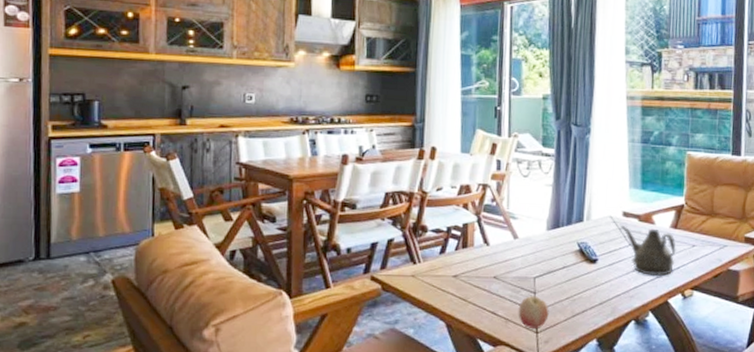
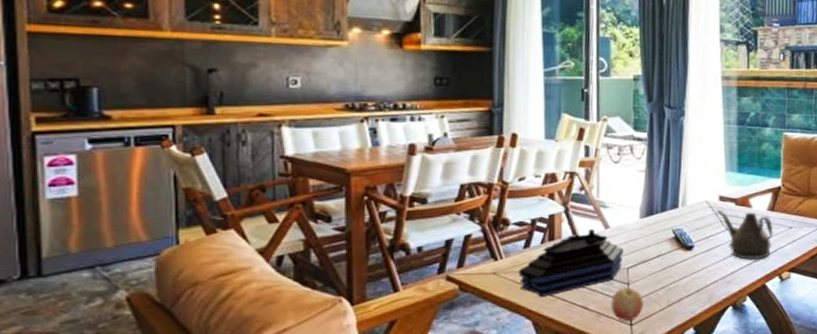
tray: none [434,238,532,302] -> present [518,228,624,298]

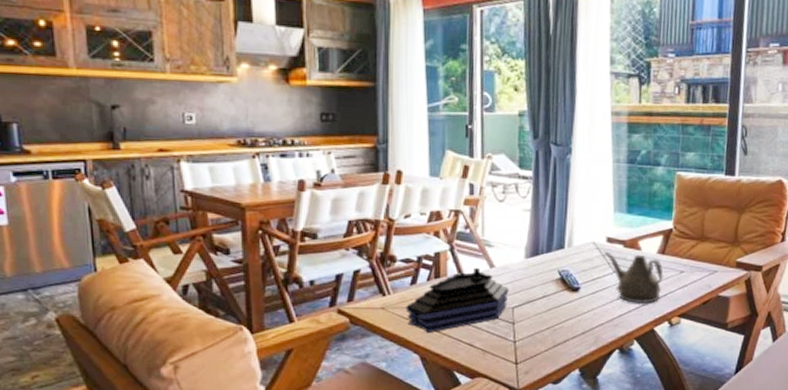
fruit: present [610,287,644,321] -> none [496,327,529,359]

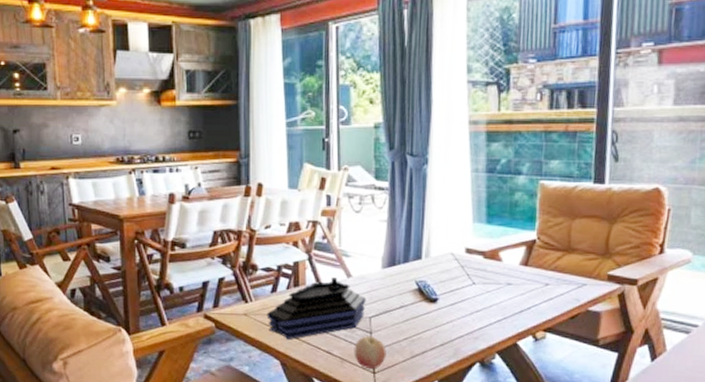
fruit: none [496,327,529,359] -> present [354,336,387,369]
teapot: present [605,251,663,305] -> none [464,262,527,318]

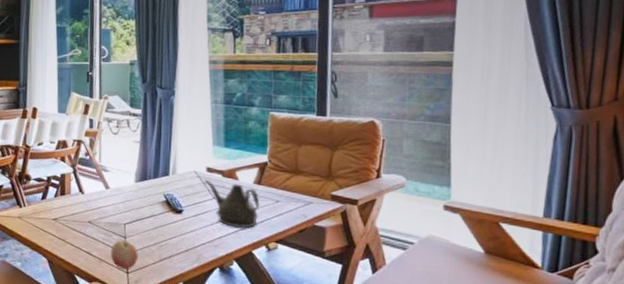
tray: present [267,276,367,340] -> none [37,188,122,241]
teapot: none [464,262,527,318] -> present [205,179,260,229]

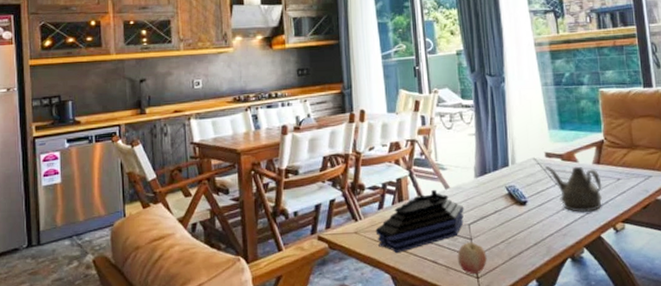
tray: none [37,188,122,241] -> present [375,189,464,254]

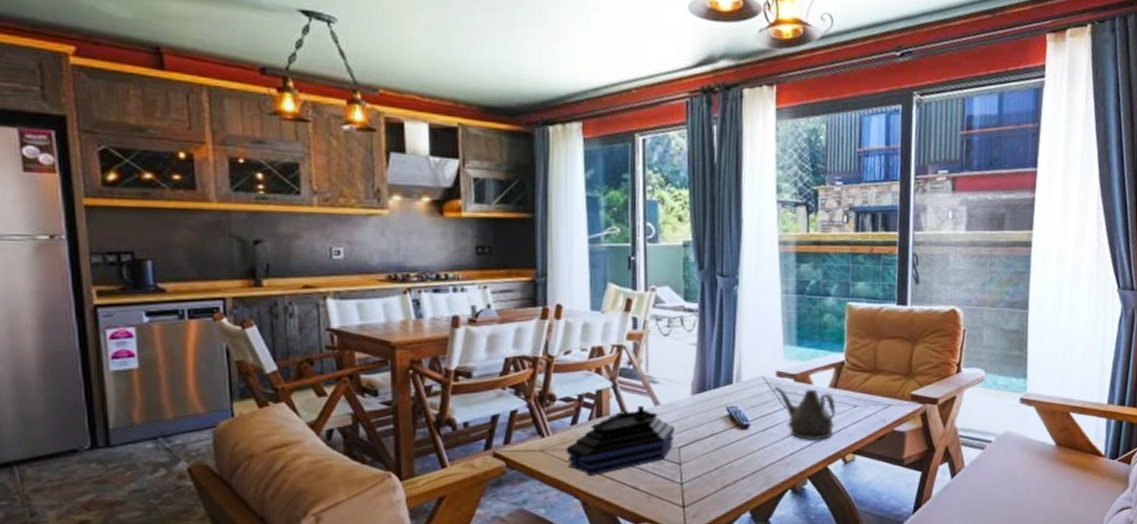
fruit: present [457,242,487,274] -> none [662,467,697,502]

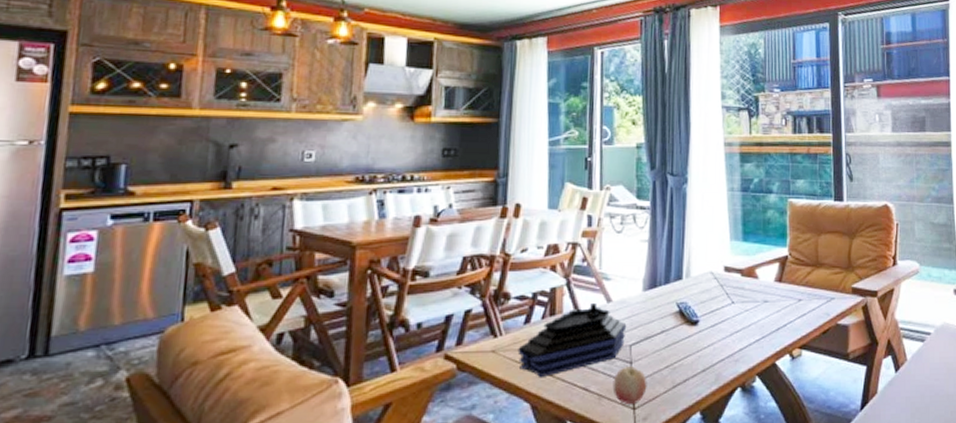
fruit: none [662,467,697,502] -> present [612,366,647,404]
teapot: present [775,386,836,441] -> none [723,281,782,337]

